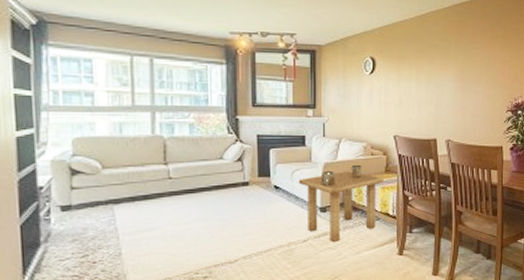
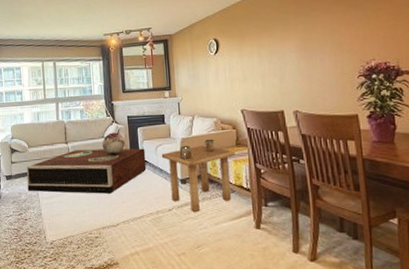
stereo: none [97,172,278,227] -> present [26,148,147,194]
reflective sphere: none [219,153,253,181] -> present [102,132,126,156]

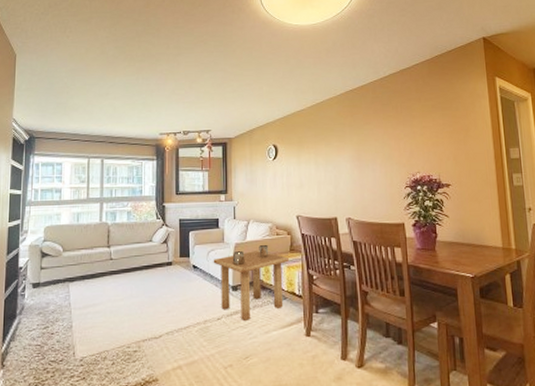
stereo: present [26,148,147,194] -> none [58,253,196,303]
reflective sphere: present [102,132,126,156] -> none [149,236,176,261]

